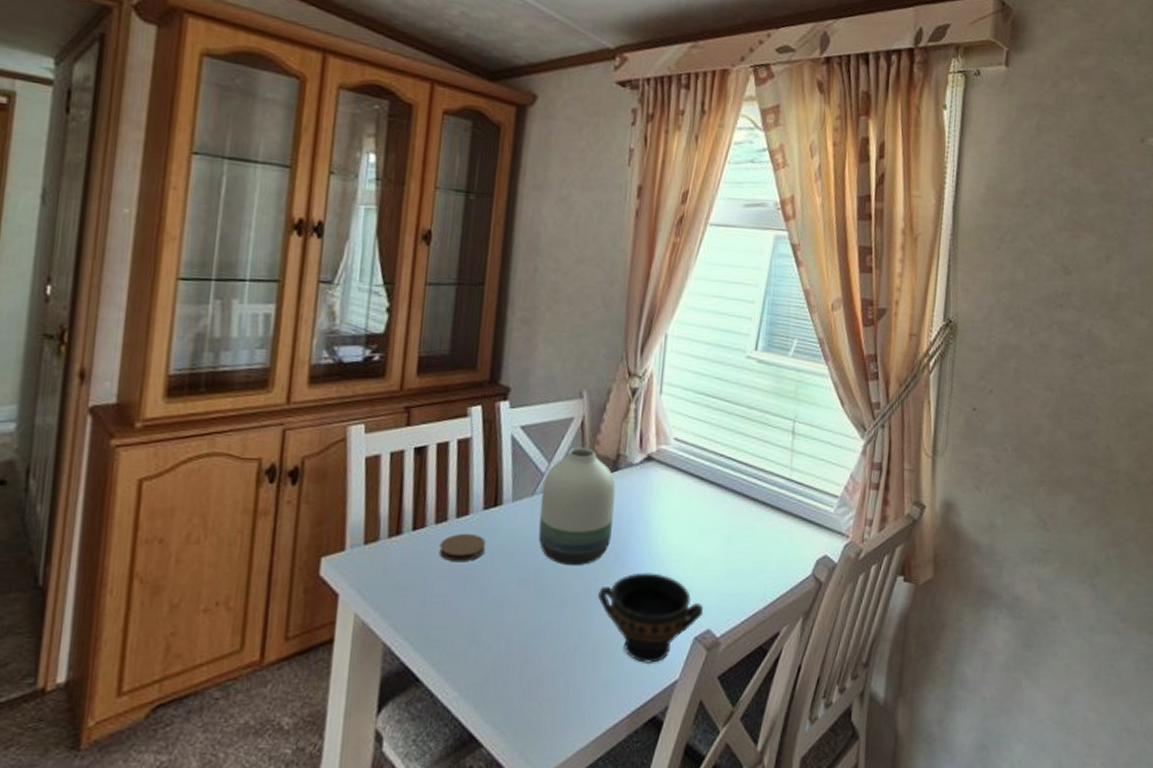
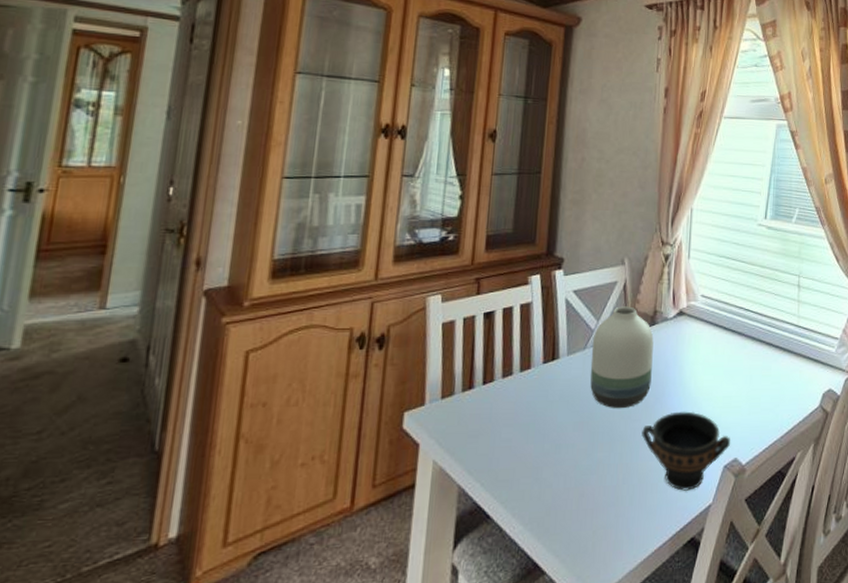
coaster: present [439,533,486,562] -> none [505,384,546,411]

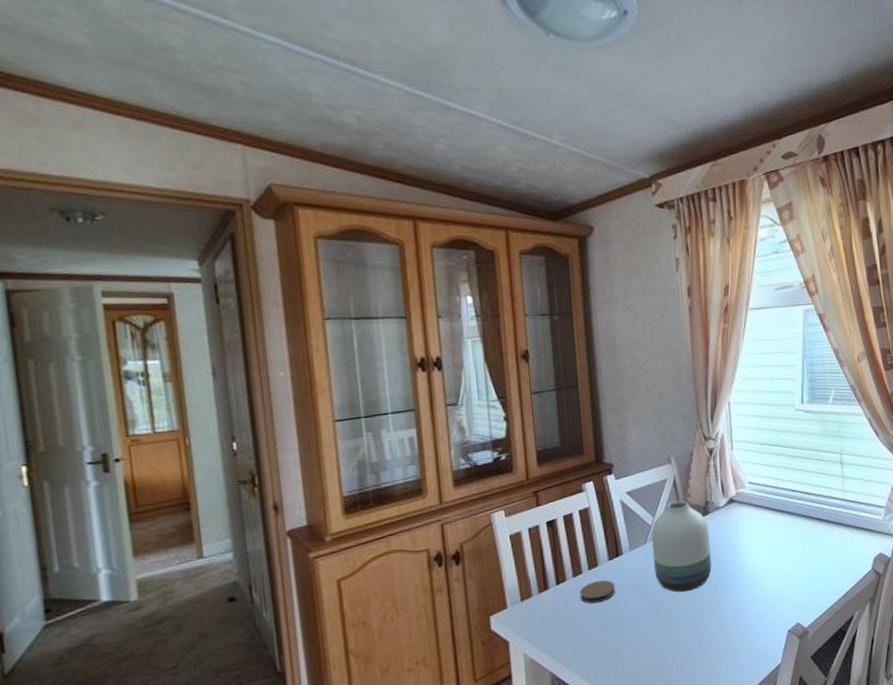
coaster: none [505,384,546,411] -> present [579,580,616,604]
bowl: present [642,411,731,491] -> none [708,586,792,656]

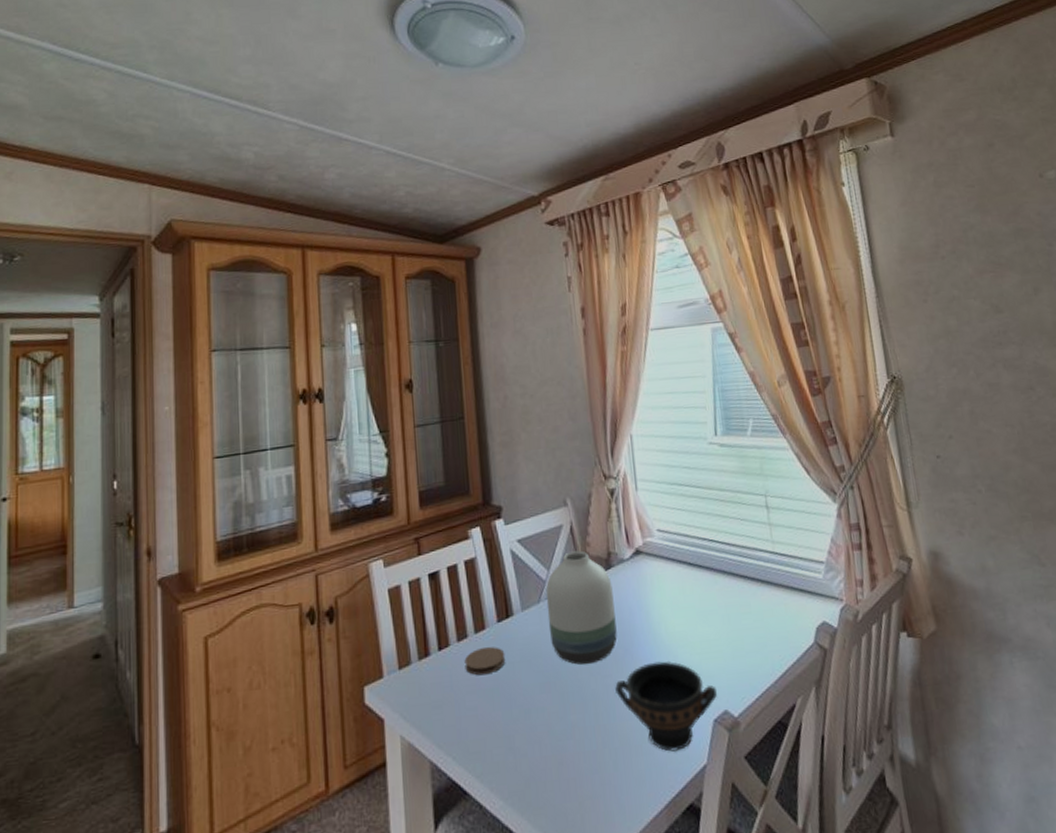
bowl: none [708,586,792,656] -> present [615,660,718,752]

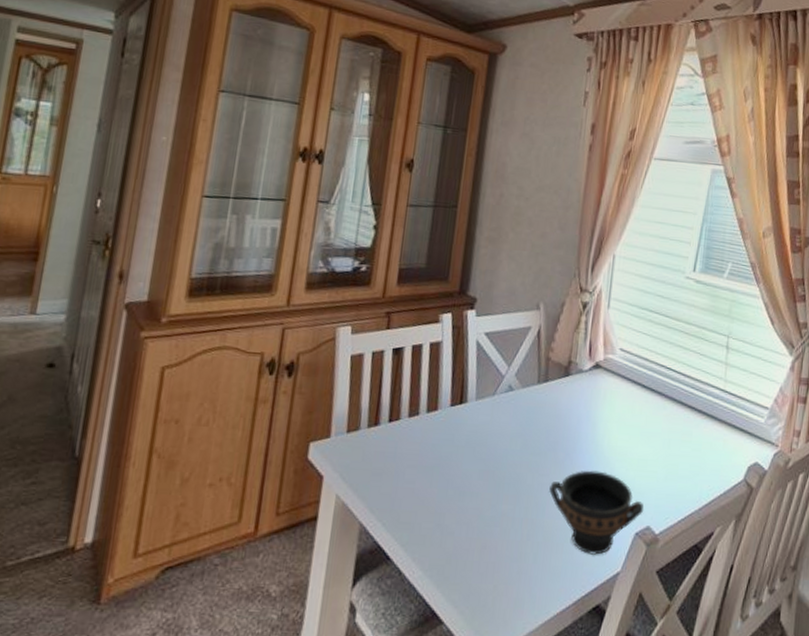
coaster: present [464,646,506,676] -> none [410,427,452,453]
vase: present [546,550,617,665] -> none [498,353,567,462]

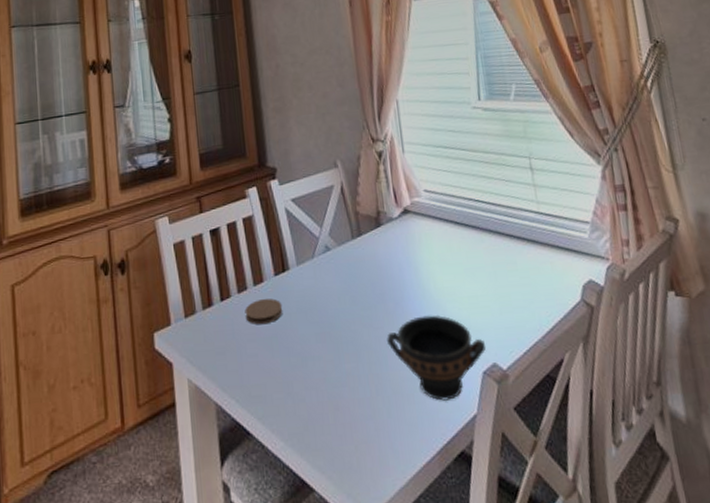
coaster: none [410,427,452,453] -> present [244,298,283,325]

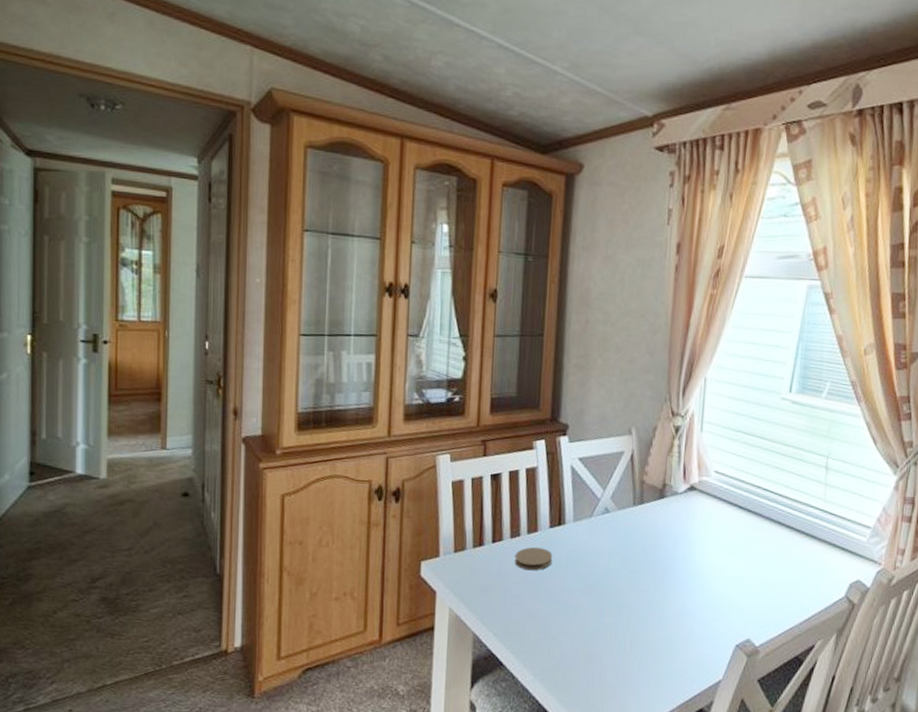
bowl: present [387,314,486,401] -> none [649,587,744,664]

